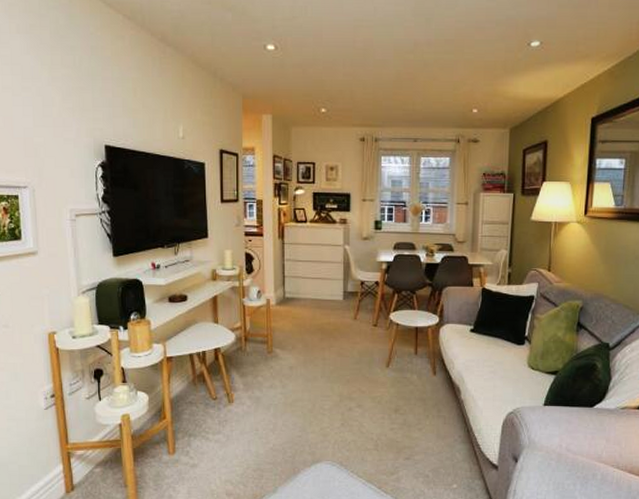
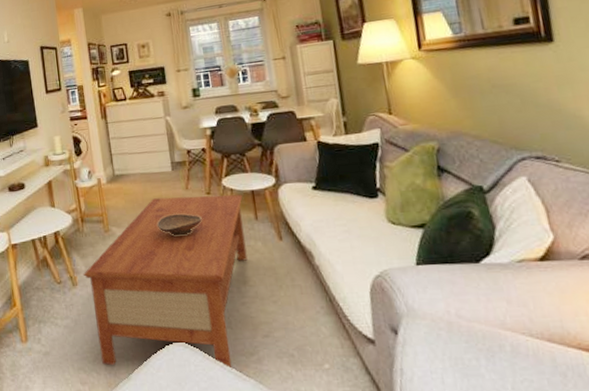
coffee table: none [240,325,407,487] -> present [83,194,248,370]
decorative bowl: none [321,342,365,363] -> present [156,213,202,236]

